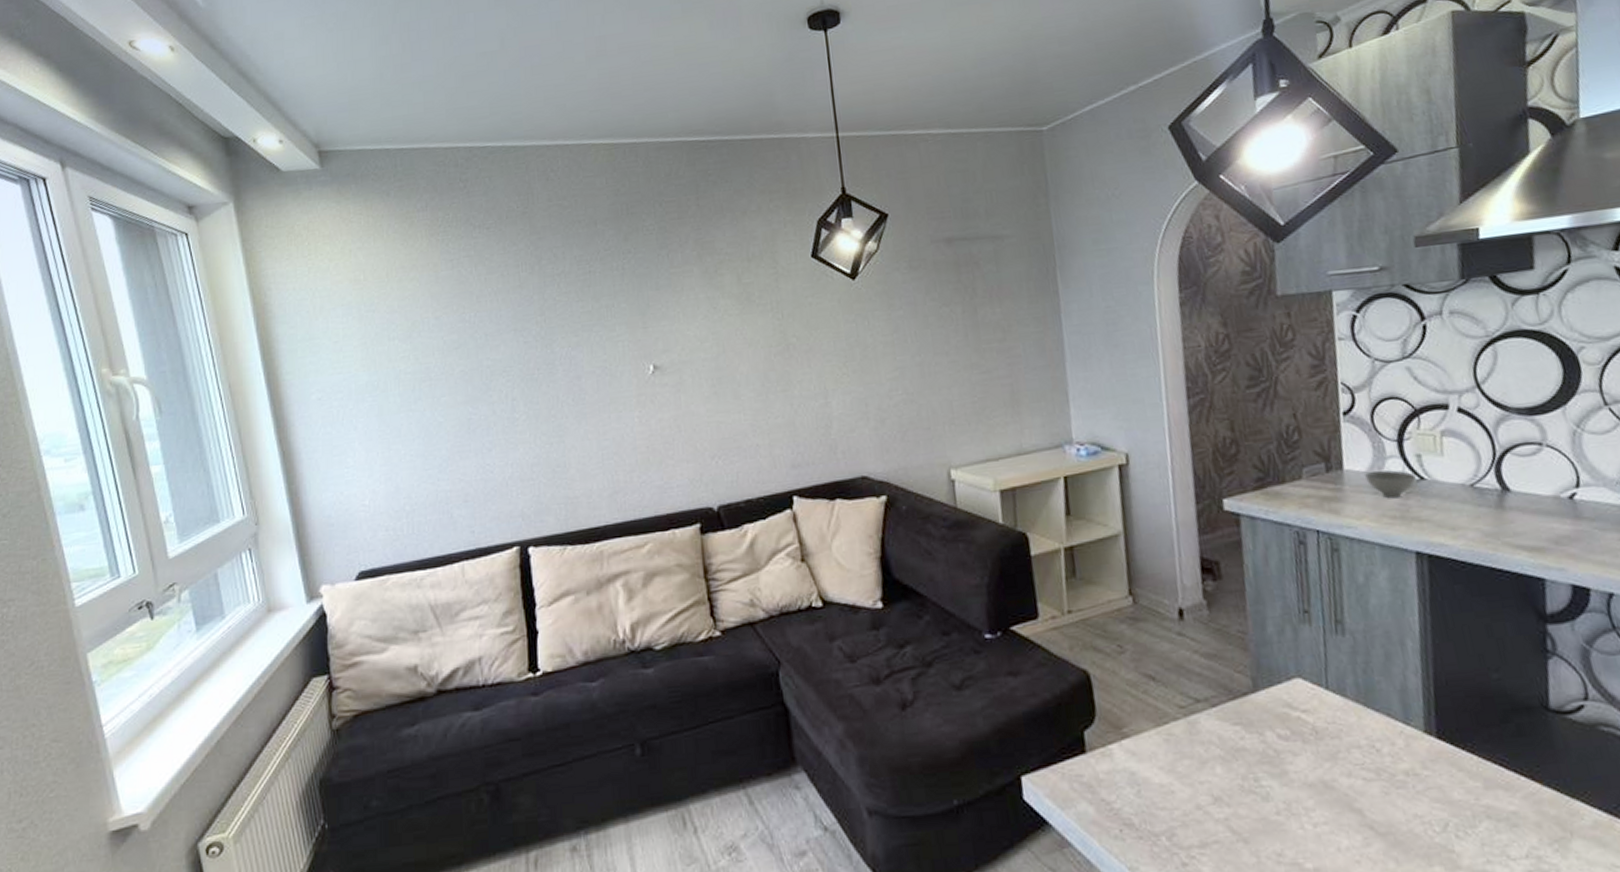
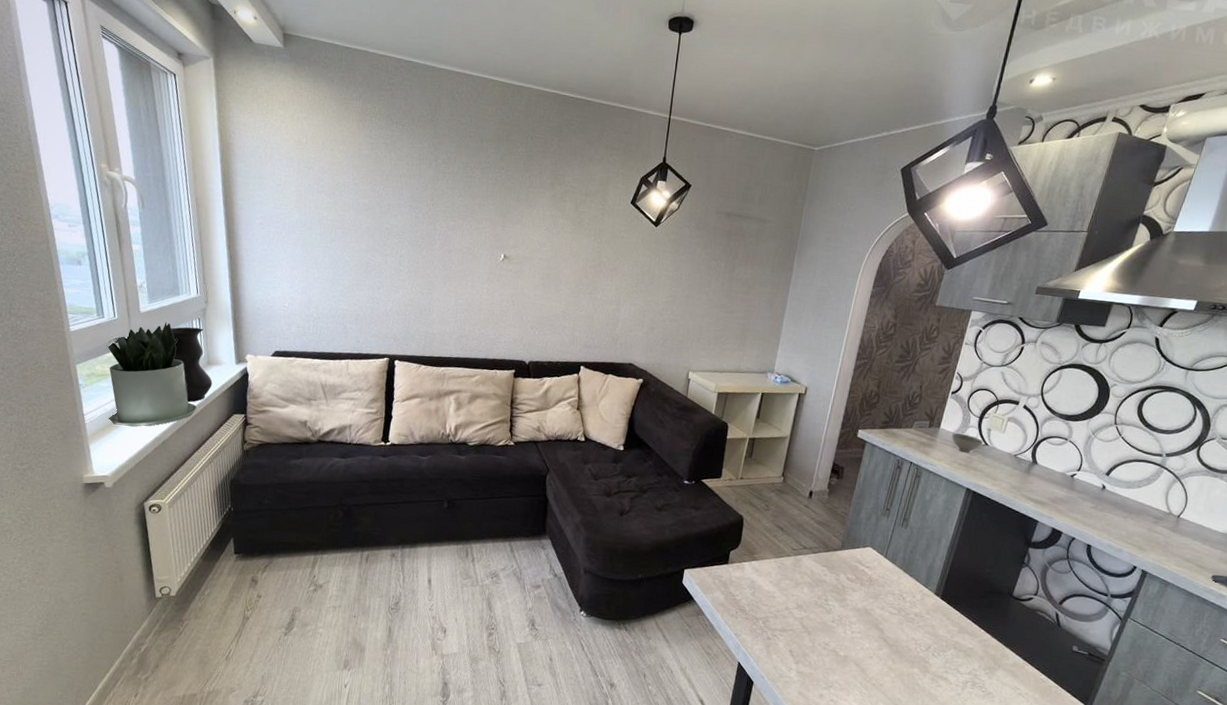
planter: none [126,564,260,732] -> present [106,322,198,427]
vase: none [200,562,278,674] -> present [161,327,213,402]

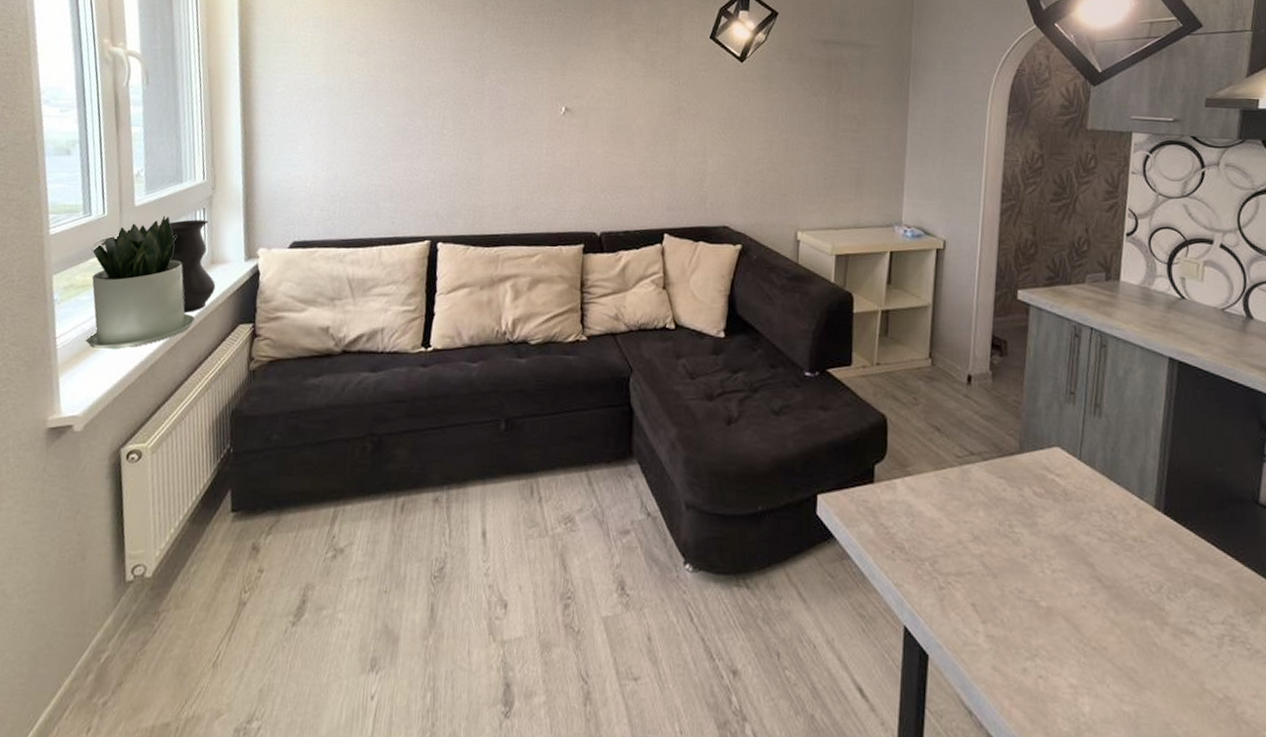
bowl: present [952,433,984,453] -> none [1137,285,1179,311]

